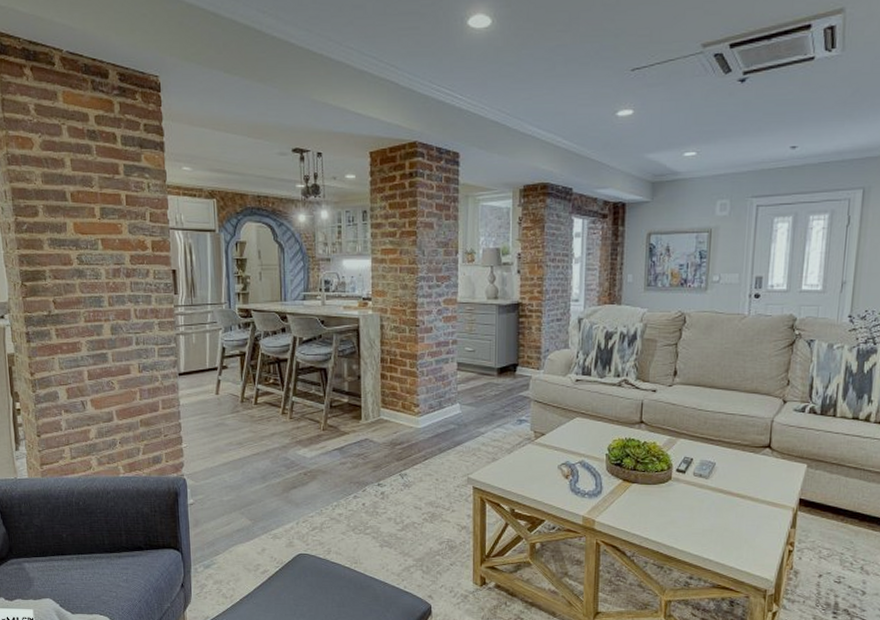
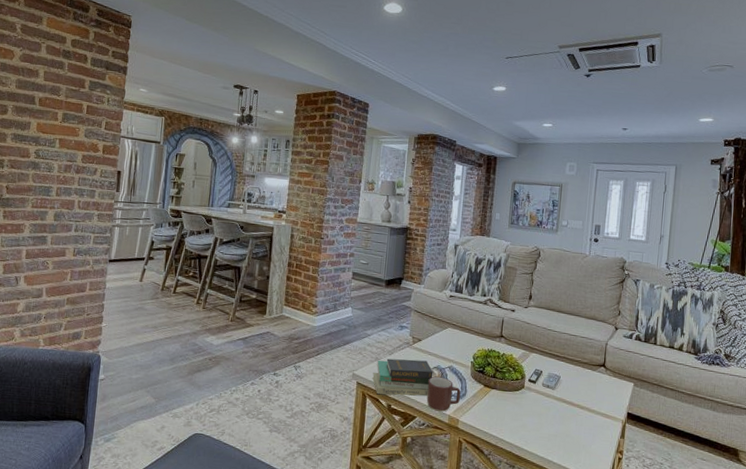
books: none [491,457,561,499] -> present [372,358,433,396]
mug: none [555,474,595,513] -> present [426,376,461,412]

